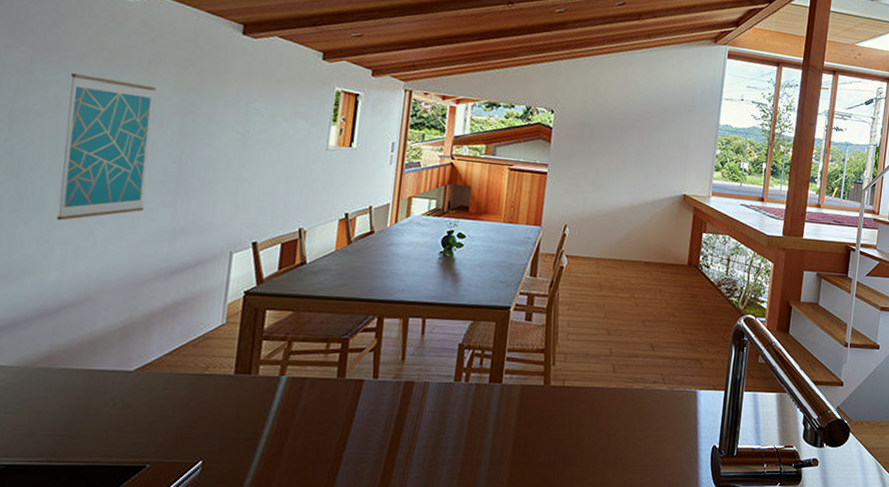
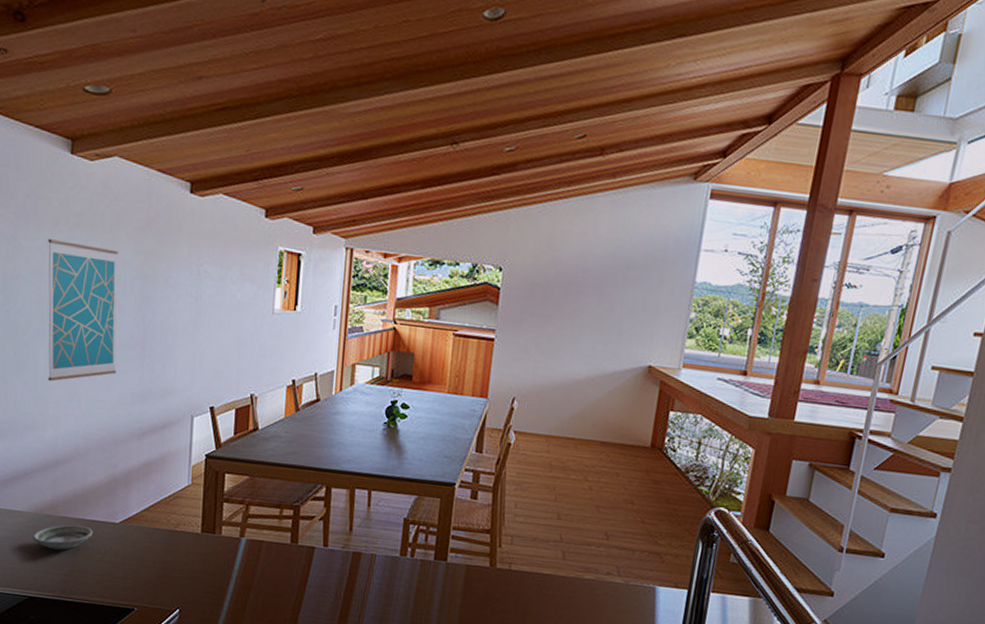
saucer: none [18,376,101,407] -> present [33,524,94,550]

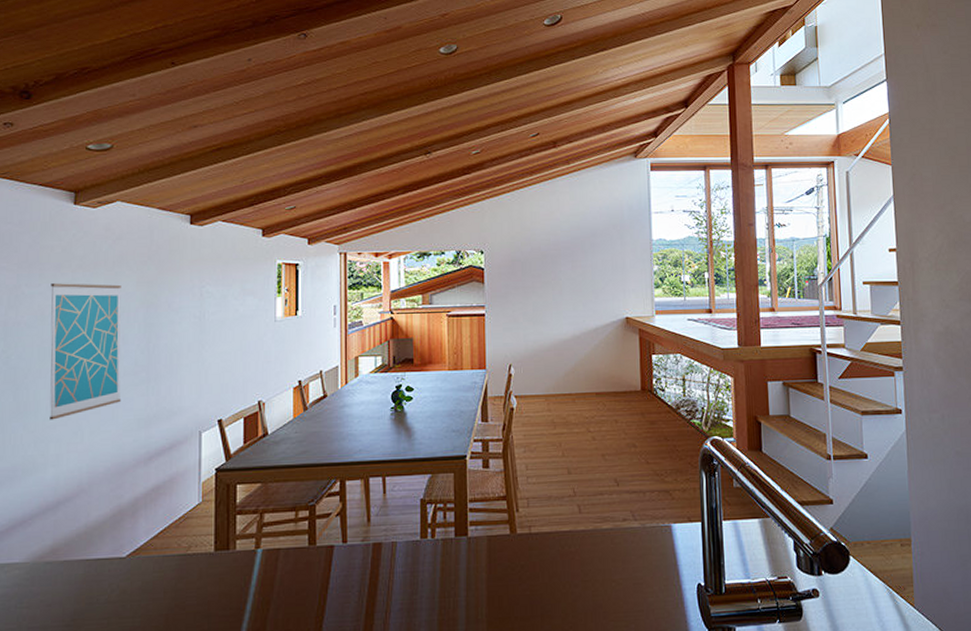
saucer: present [33,524,94,550] -> none [30,566,98,599]

